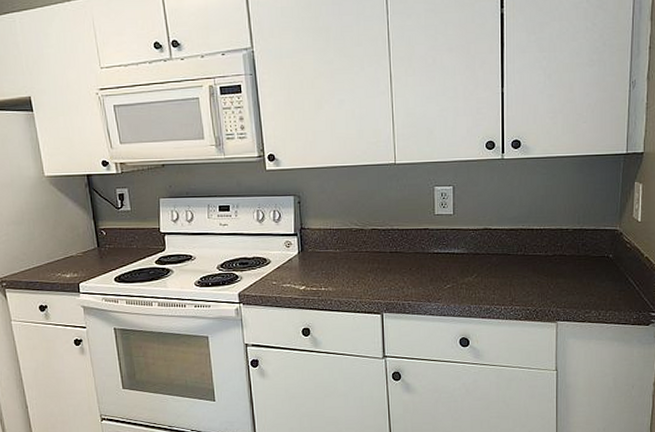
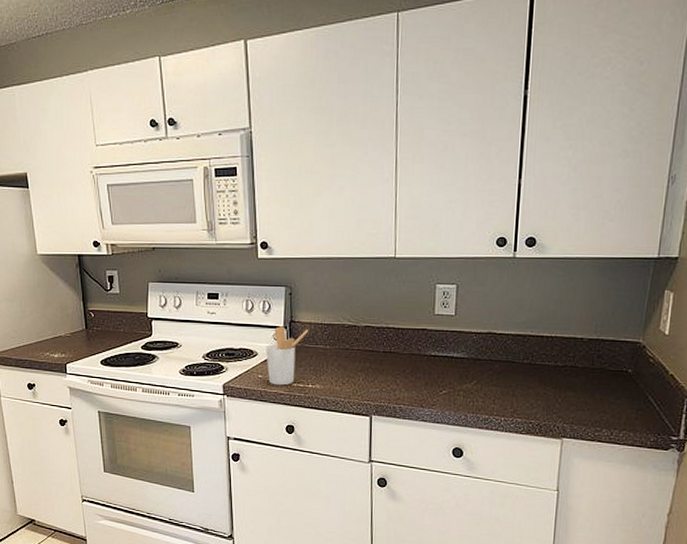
utensil holder: none [278,233,319,291] -> present [266,326,309,386]

